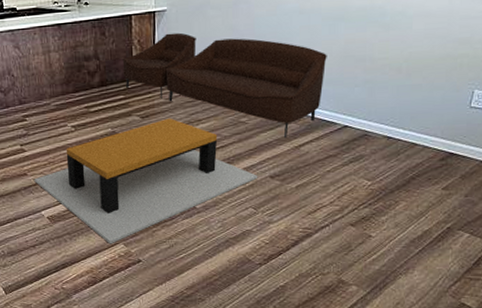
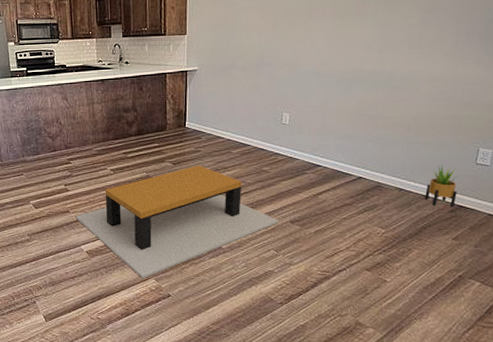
sofa: present [122,32,327,139] -> none [157,89,342,187]
potted plant: none [415,108,451,156] -> present [425,164,458,208]

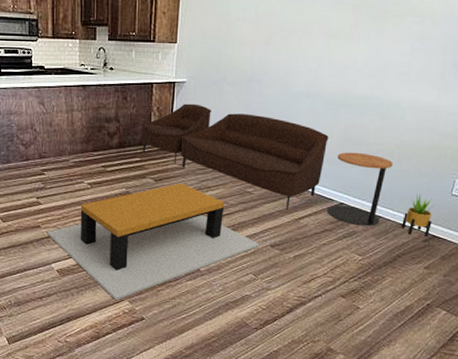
sofa: none [157,89,342,187] -> present [141,103,329,211]
side table: none [345,127,411,199] -> present [327,152,393,226]

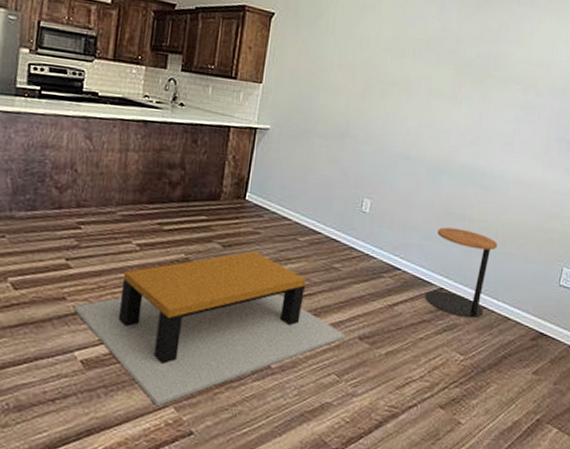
sofa: present [141,103,329,211] -> none [209,154,428,294]
potted plant: present [402,193,434,237] -> none [508,282,542,335]

